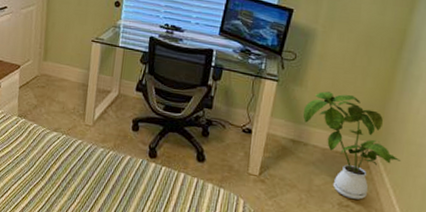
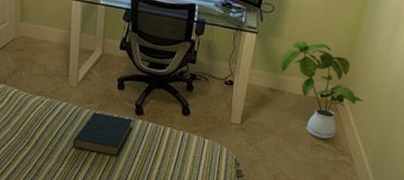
hardback book: none [85,152,146,200] -> present [72,112,133,157]

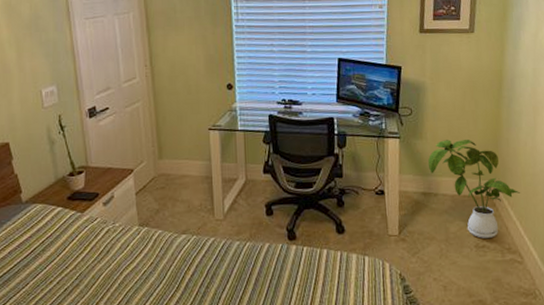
hardback book: present [72,112,133,157] -> none [225,243,287,290]

